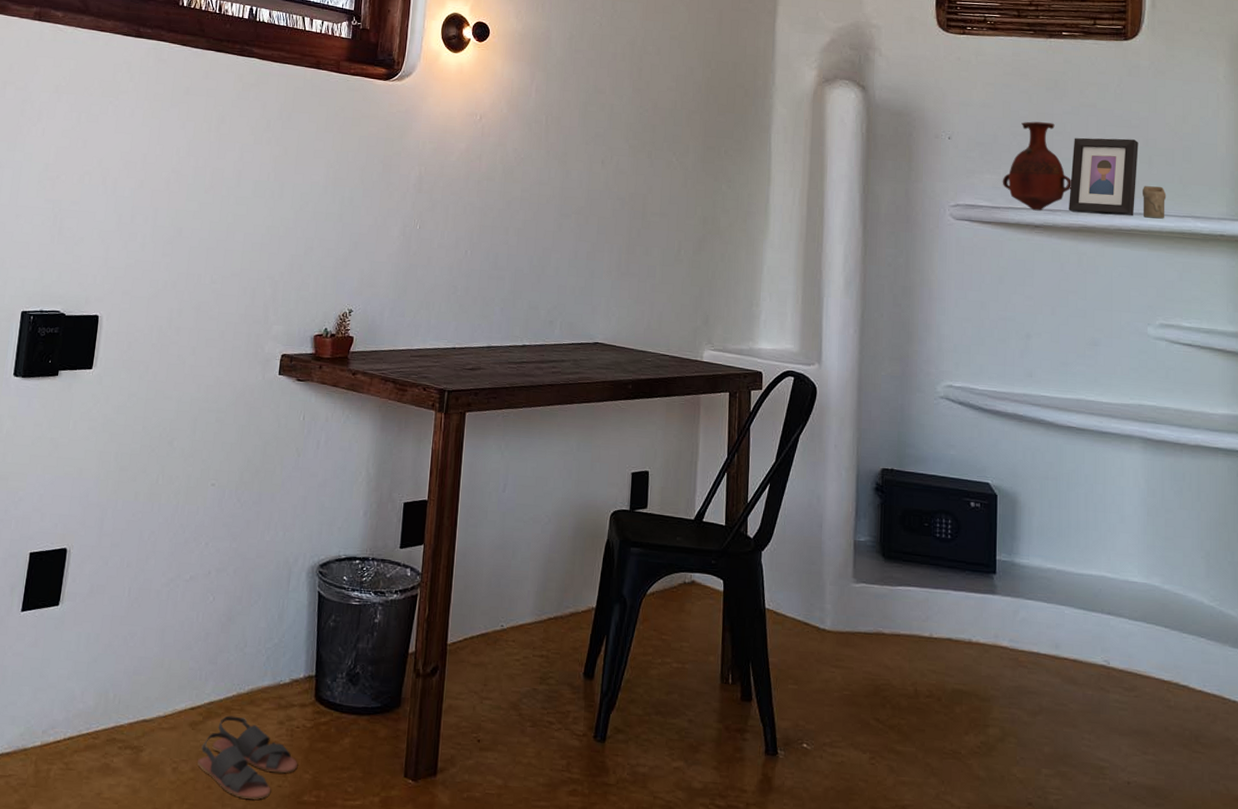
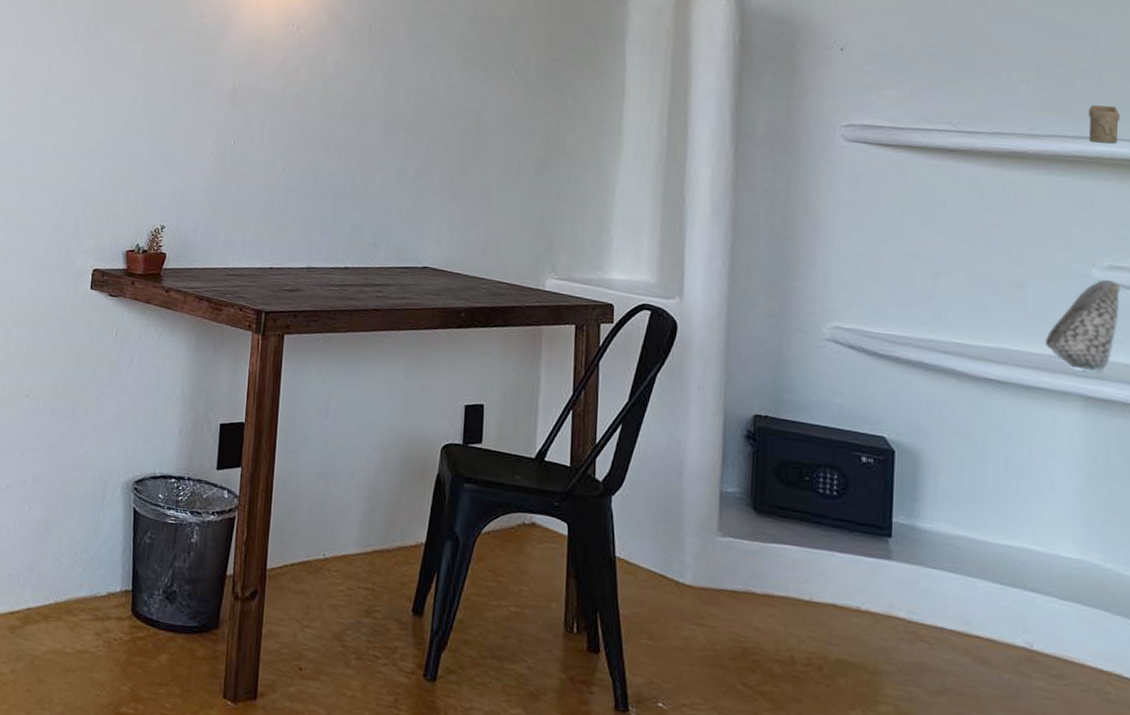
sandal: present [197,715,297,800] -> none [17,622,115,707]
vase: present [1002,121,1071,211] -> none [907,30,996,133]
picture frame: present [1069,137,1139,217] -> none [992,49,1085,141]
seashell: none [1113,336,1170,417] -> present [1044,280,1120,372]

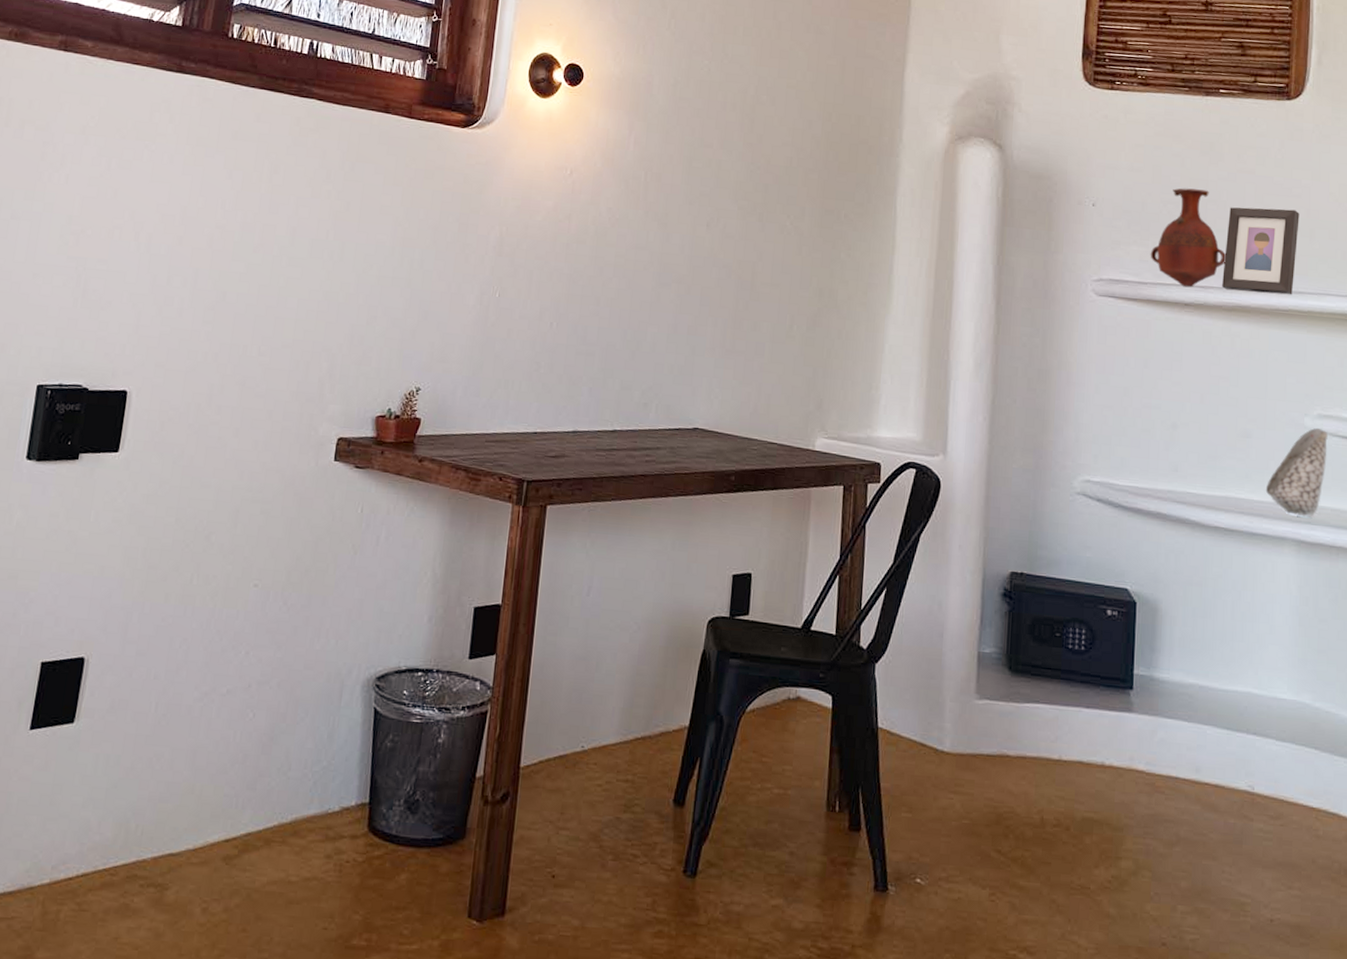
vase: none [907,30,996,133] -> present [1150,188,1226,288]
picture frame: none [992,49,1085,141] -> present [1222,207,1300,295]
candle: present [1088,105,1121,144] -> none [1302,261,1328,299]

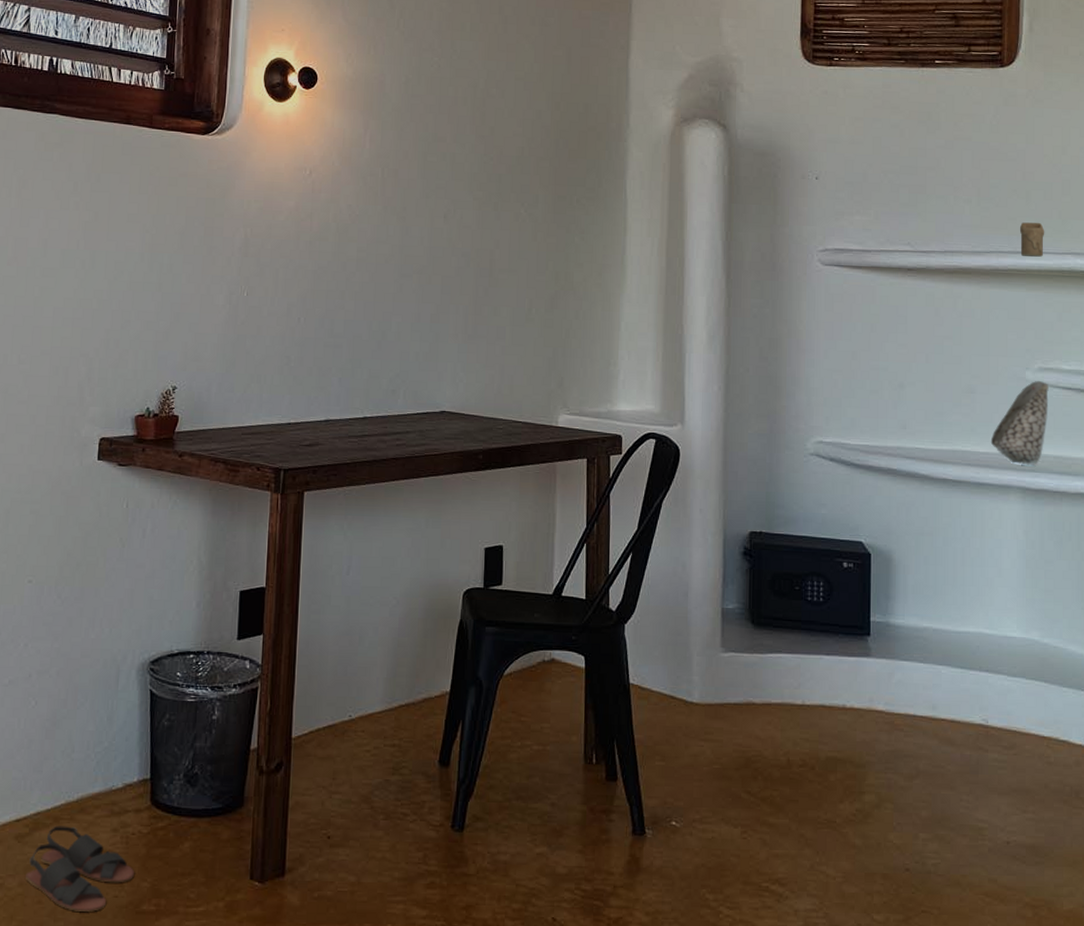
sandal: none [231,848,346,944] -> present [26,826,134,912]
vase: present [1150,188,1226,288] -> none [873,157,946,253]
picture frame: present [1222,207,1300,295] -> none [943,173,1016,255]
candle: none [1302,261,1328,299] -> present [1019,222,1045,257]

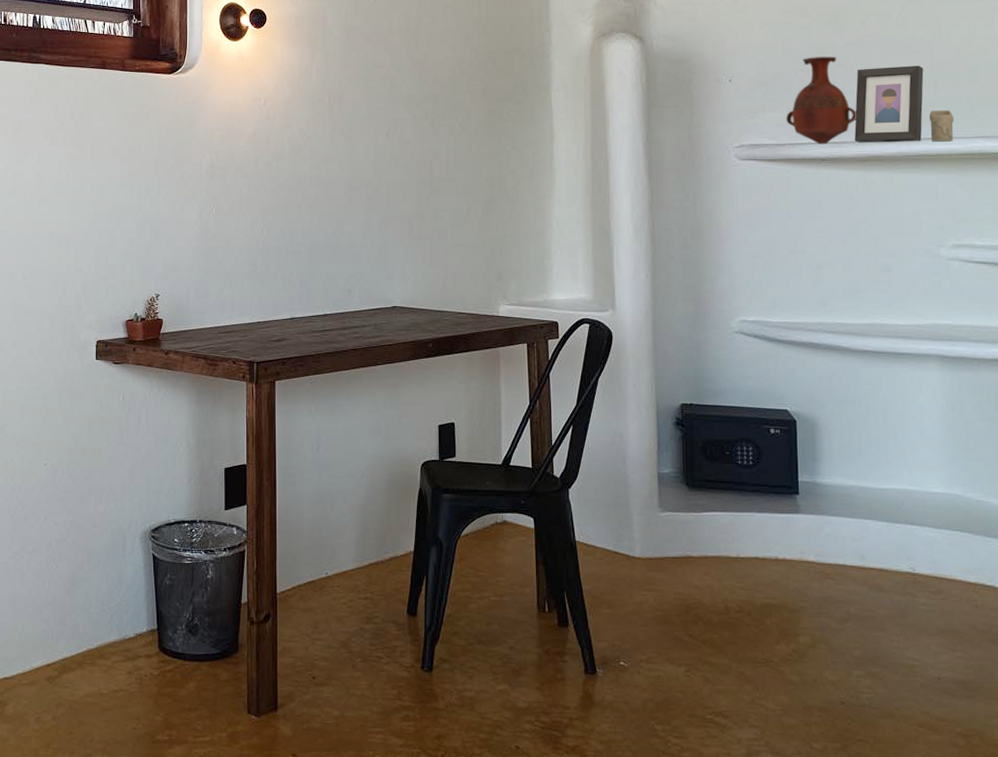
sandal: present [26,826,134,912] -> none [58,669,148,741]
vase: none [873,157,946,253] -> present [785,56,856,145]
picture frame: none [943,173,1016,255] -> present [854,65,924,143]
seashell: present [990,381,1049,465] -> none [908,257,964,335]

